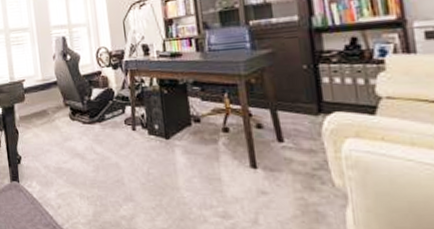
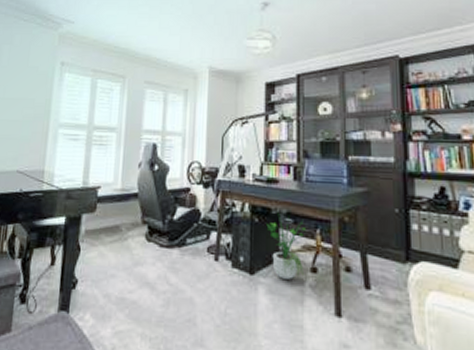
potted plant: none [175,84,216,140] -> present [266,214,305,279]

